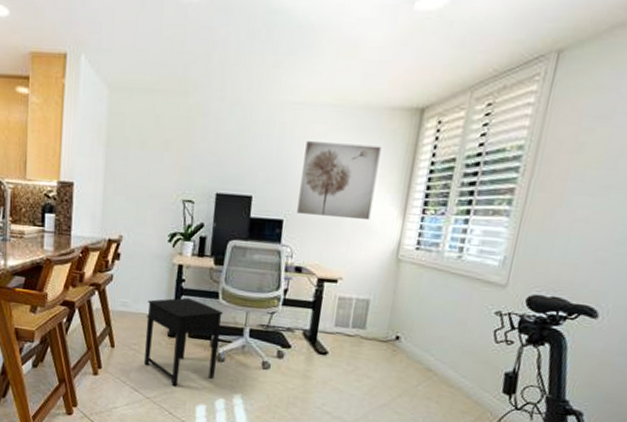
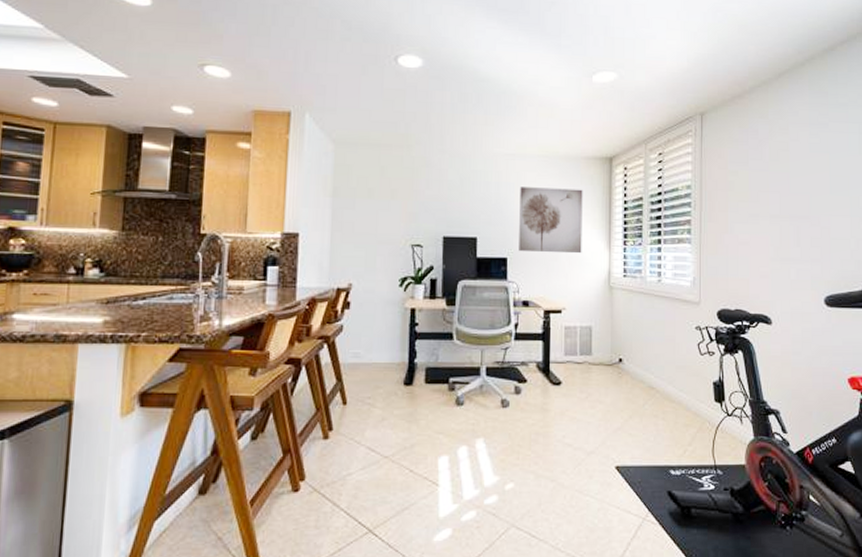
side table: present [144,297,224,387] -> none [380,341,460,440]

